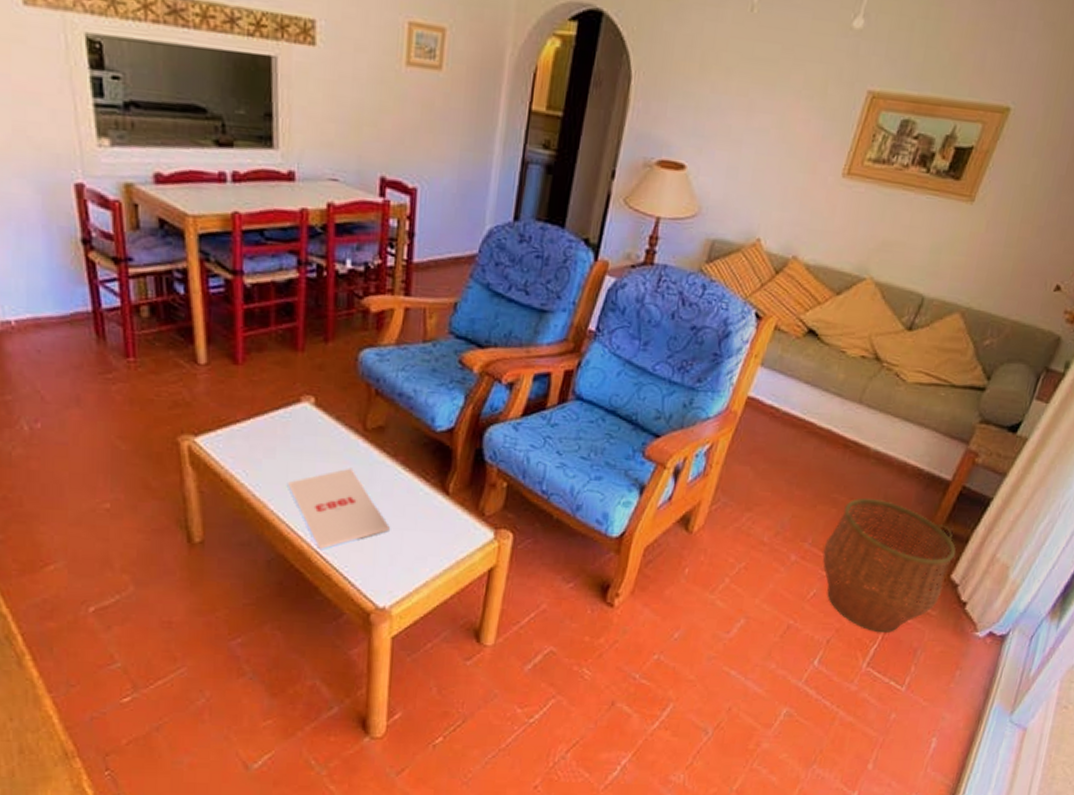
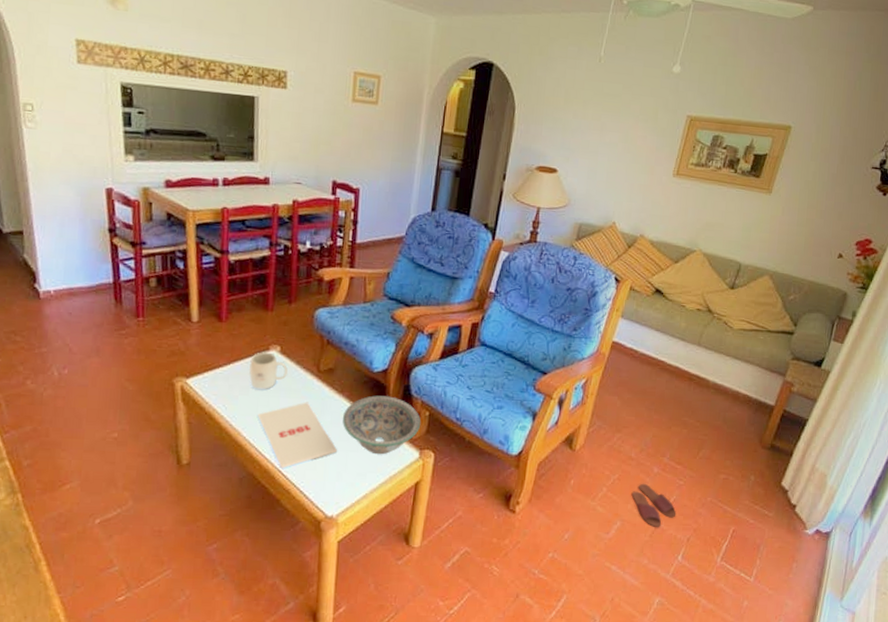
mug: none [274,403,325,453] -> present [248,351,288,390]
decorative bowl: none [395,461,497,535] -> present [342,395,421,455]
slippers: none [760,573,816,627] -> present [631,483,676,528]
basket: present [821,497,956,634] -> none [678,420,784,532]

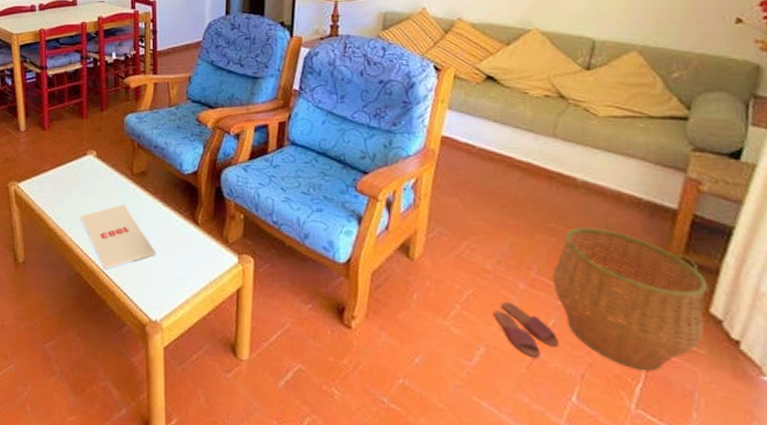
mug: present [248,351,288,390] -> none [70,156,104,193]
decorative bowl: present [342,395,421,455] -> none [158,197,237,259]
basket: none [678,420,784,532] -> present [551,226,709,372]

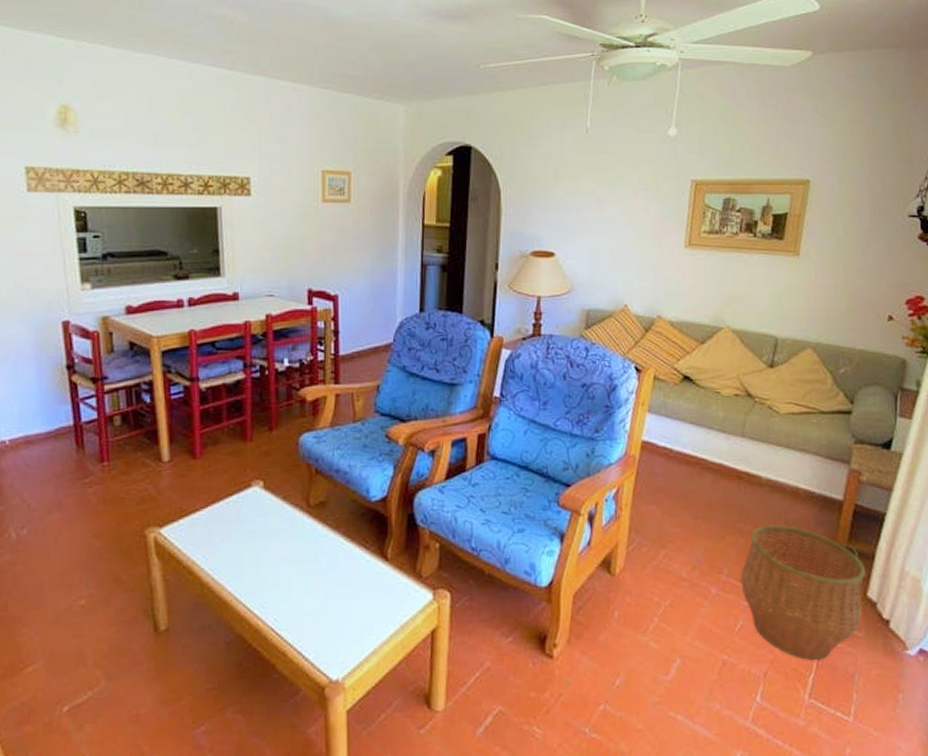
magazine: present [81,204,155,270] -> none [243,543,337,627]
slippers: present [493,301,560,359] -> none [689,608,746,663]

